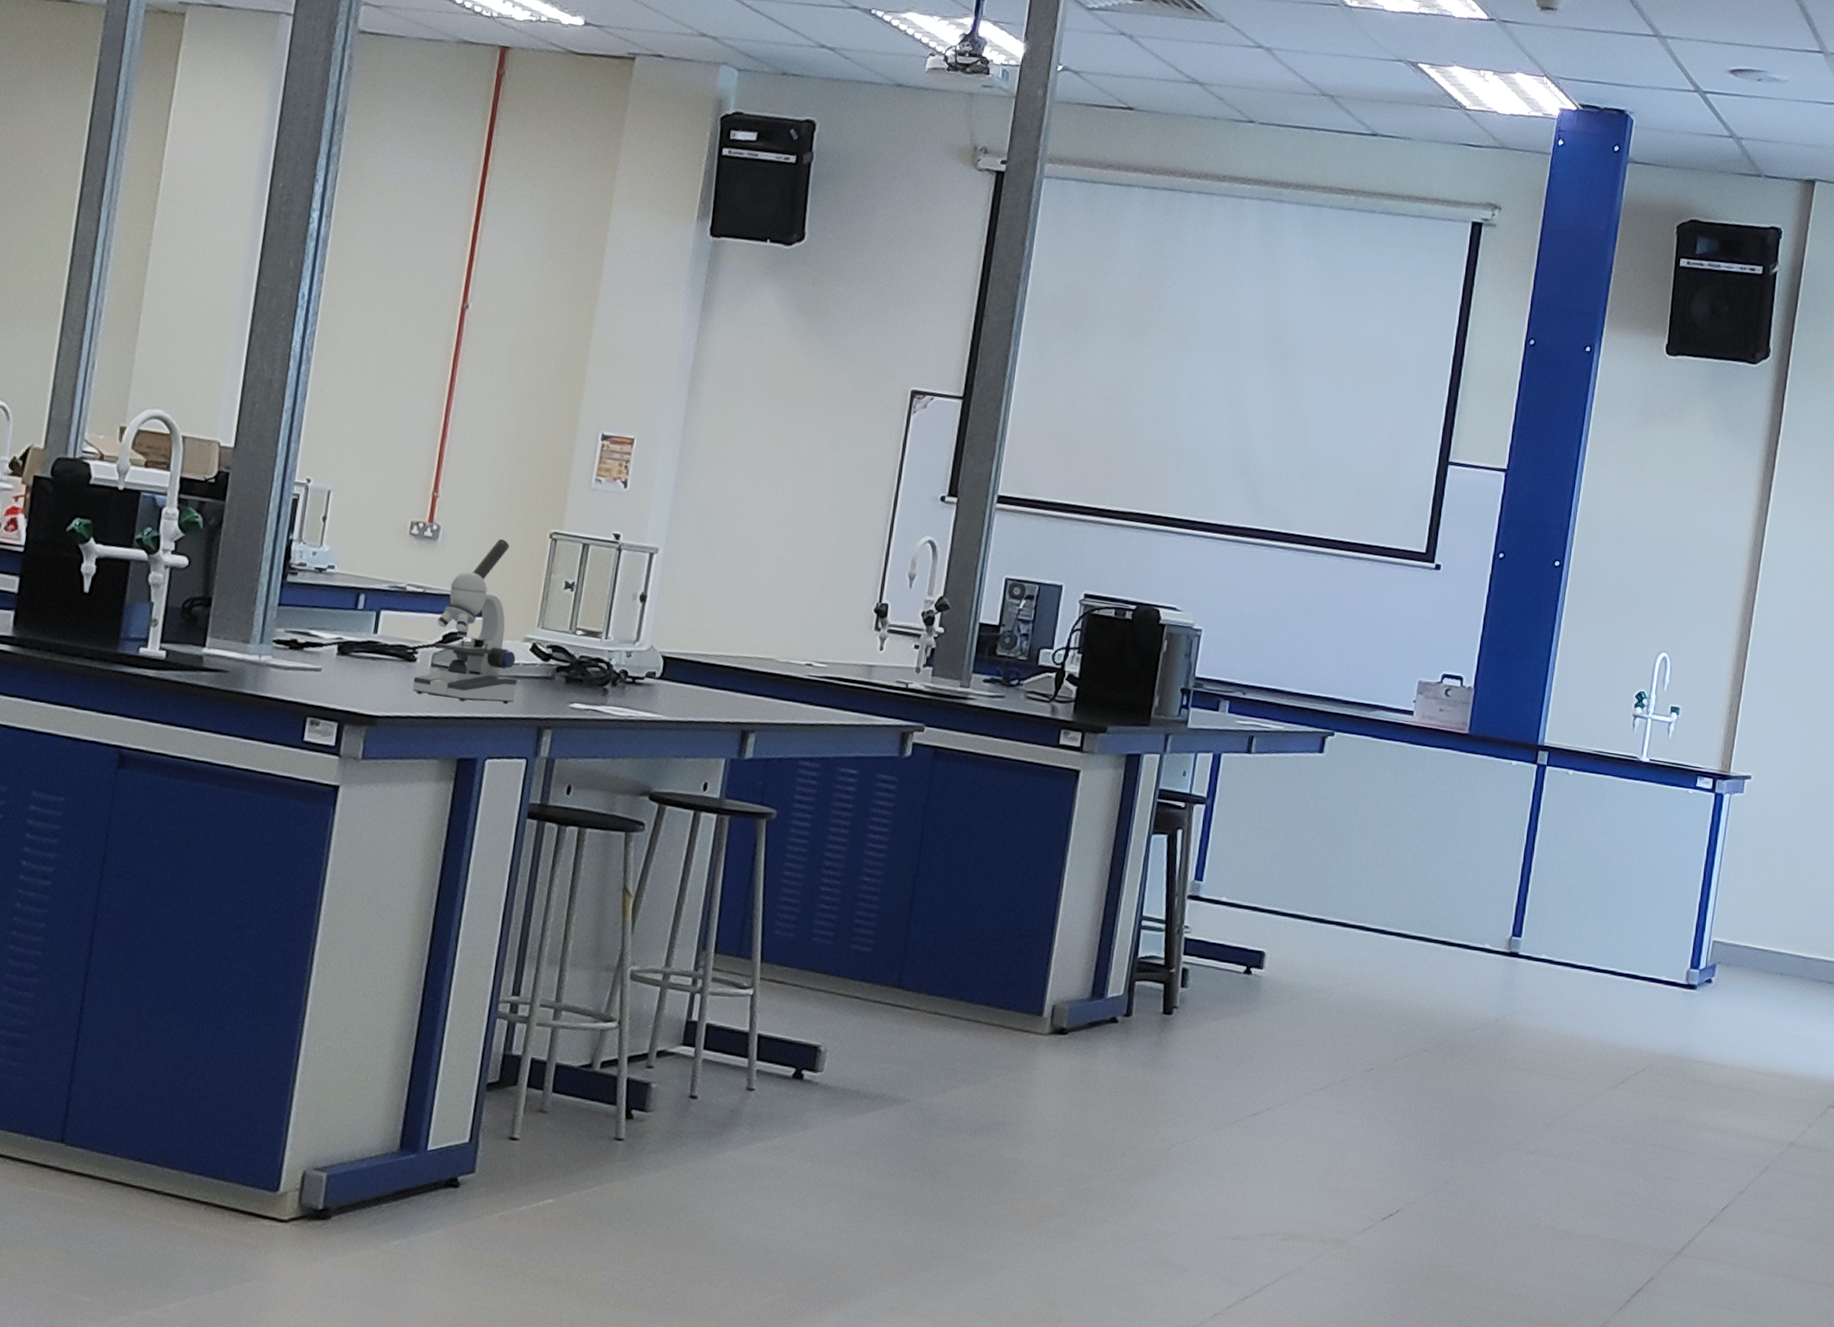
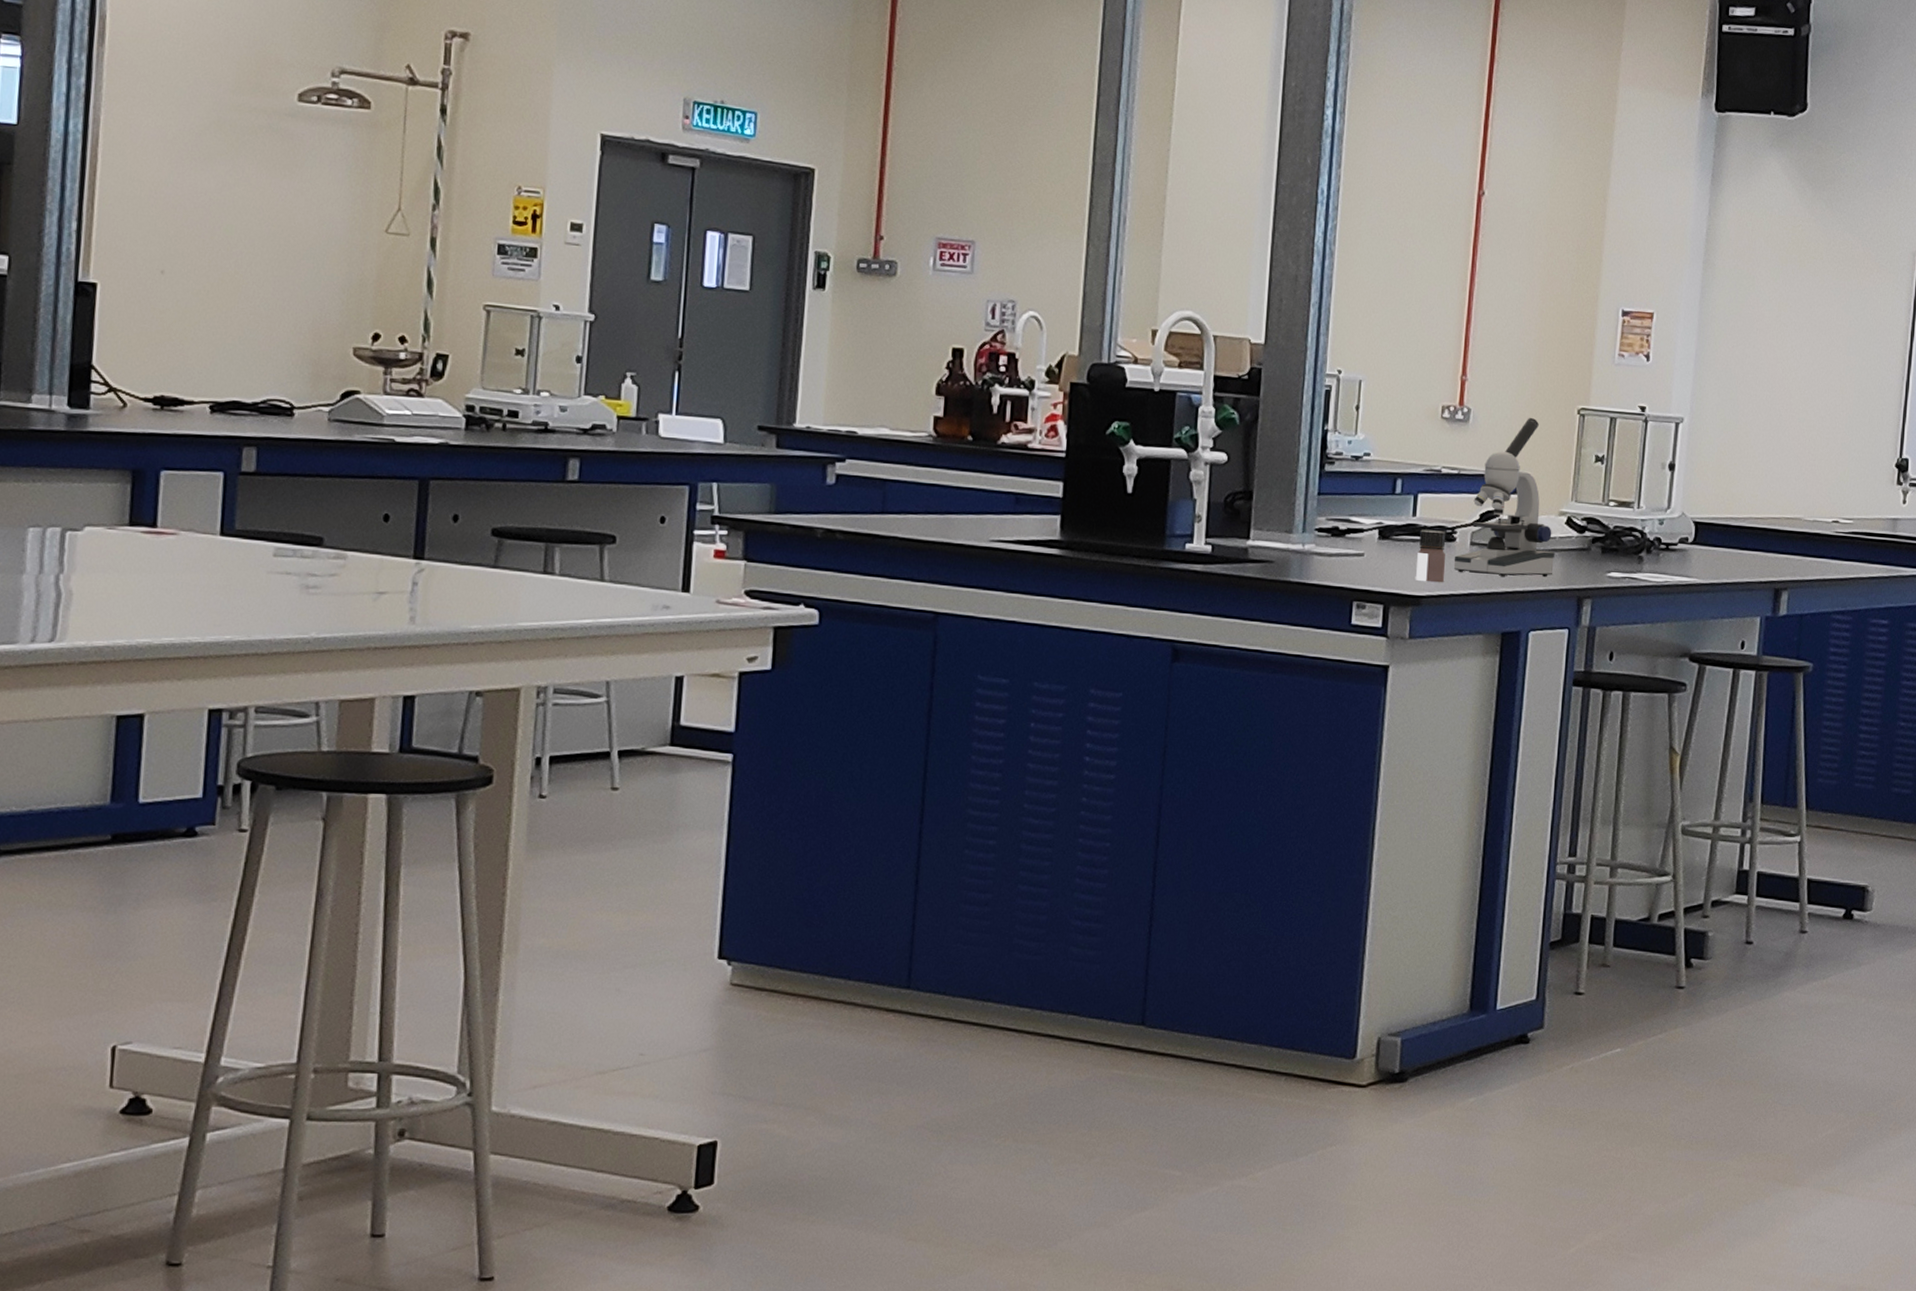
bottle: none [373,647,406,703] -> present [1416,529,1445,583]

